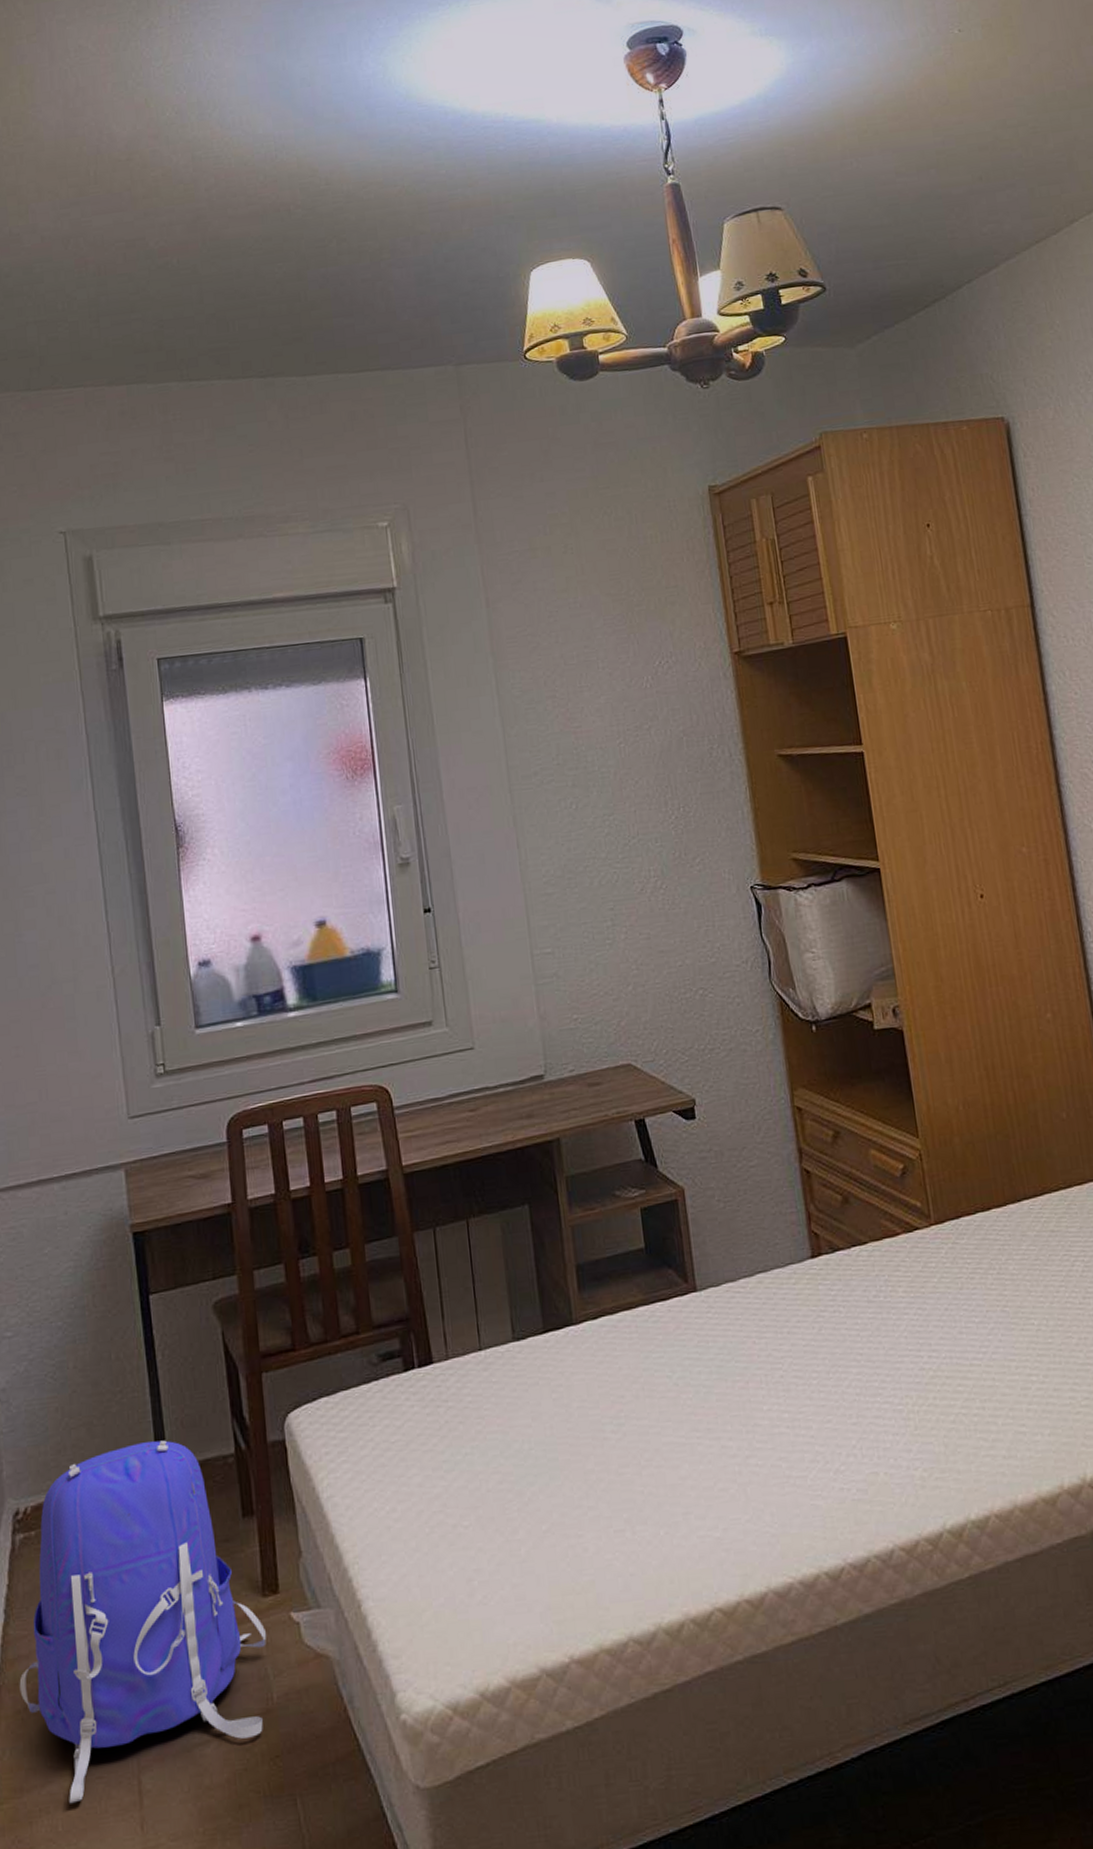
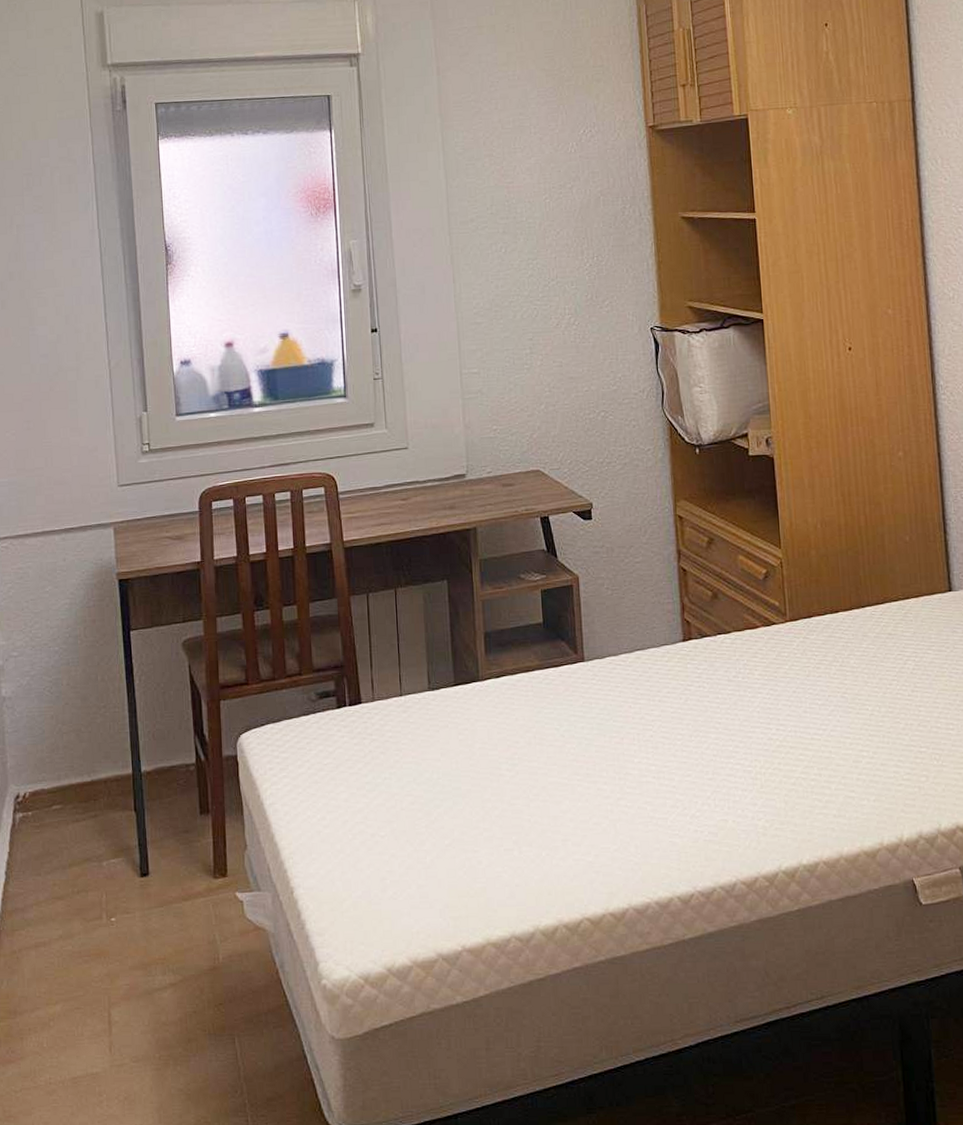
backpack: present [19,1440,267,1804] -> none [16,748,216,1027]

